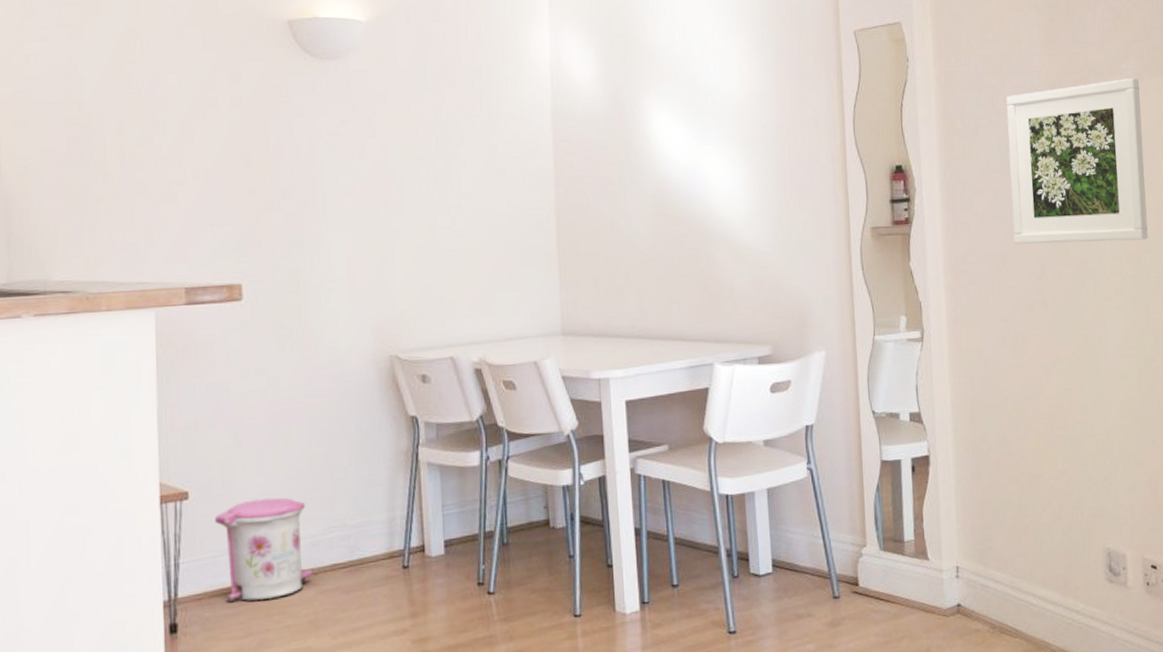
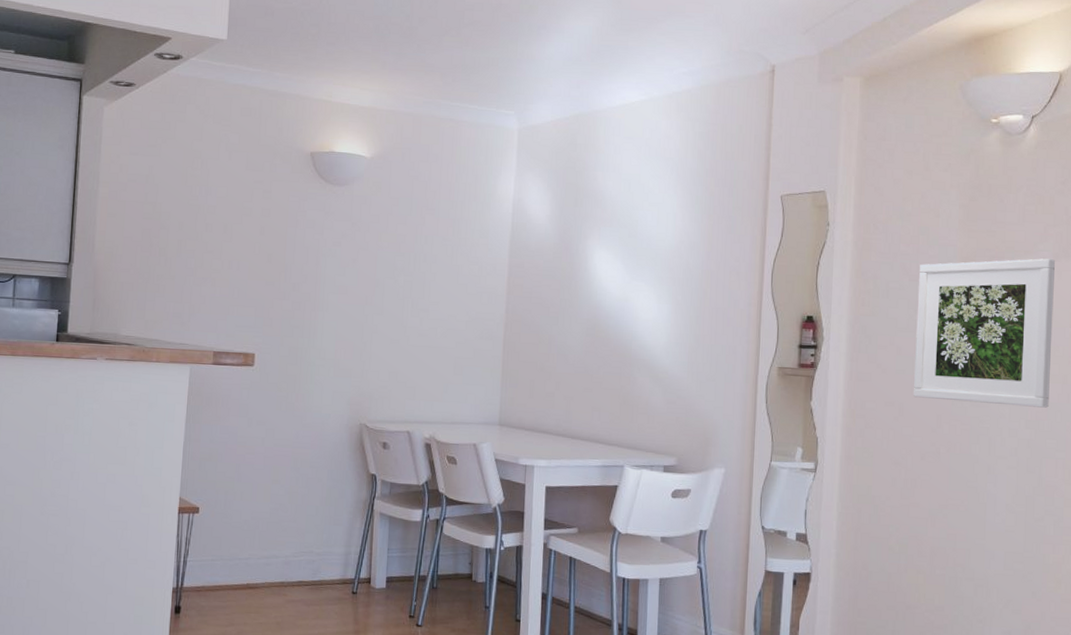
trash can: present [214,497,313,602] -> none [215,521,283,600]

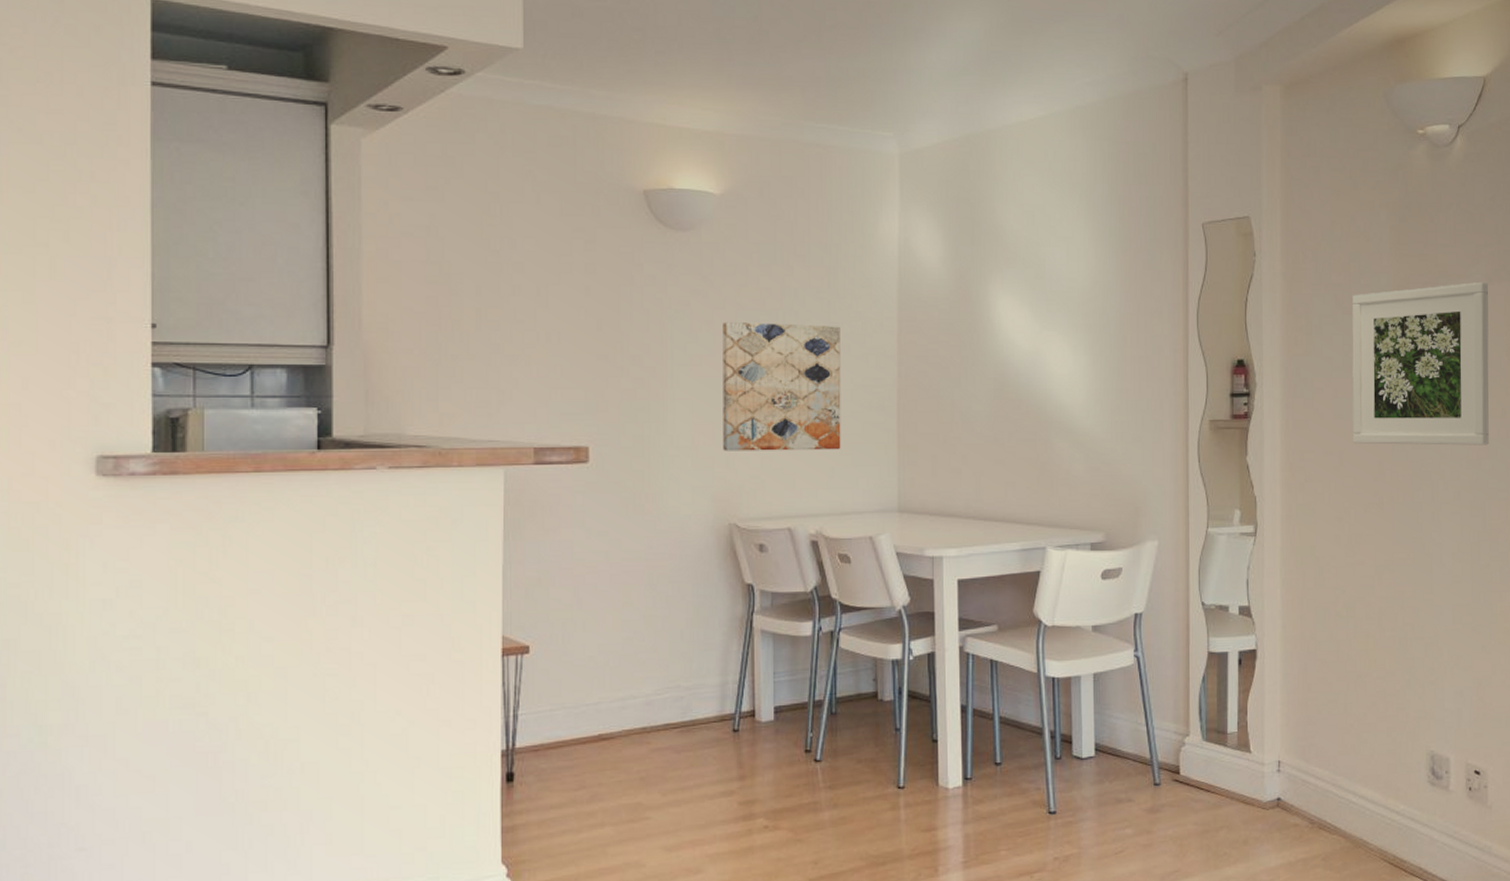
wall art: none [359,260,461,370] -> present [722,321,841,451]

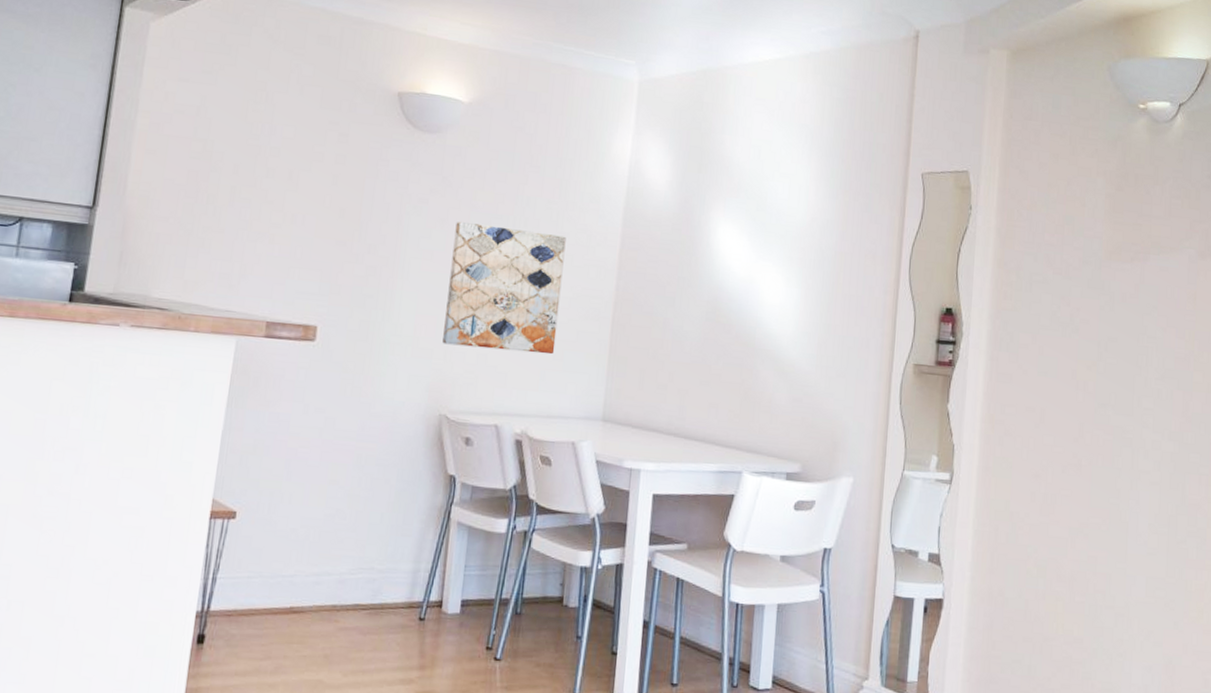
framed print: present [1352,282,1489,445] -> none [1054,256,1200,419]

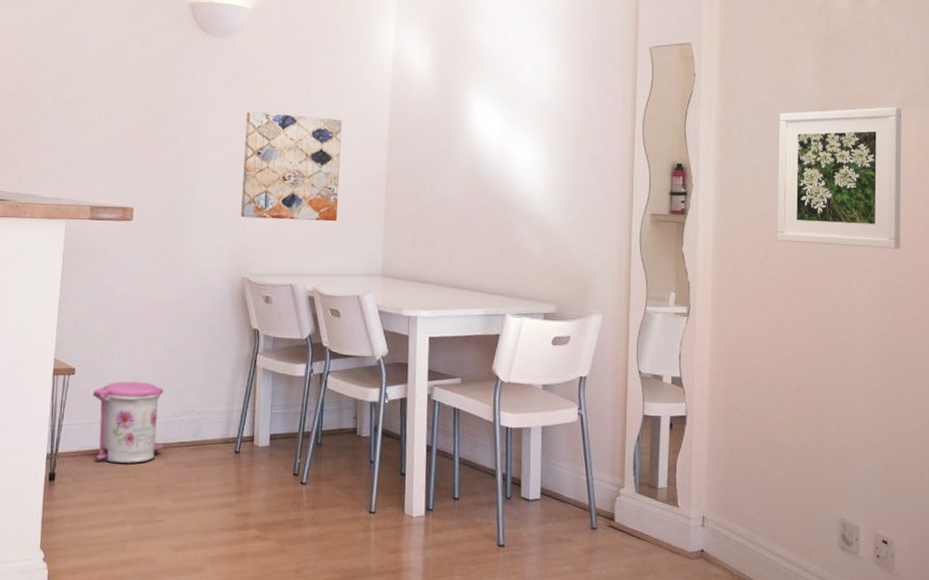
trash can: none [253,529,339,627] -> present [92,381,164,463]
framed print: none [1054,256,1200,419] -> present [776,107,901,249]

